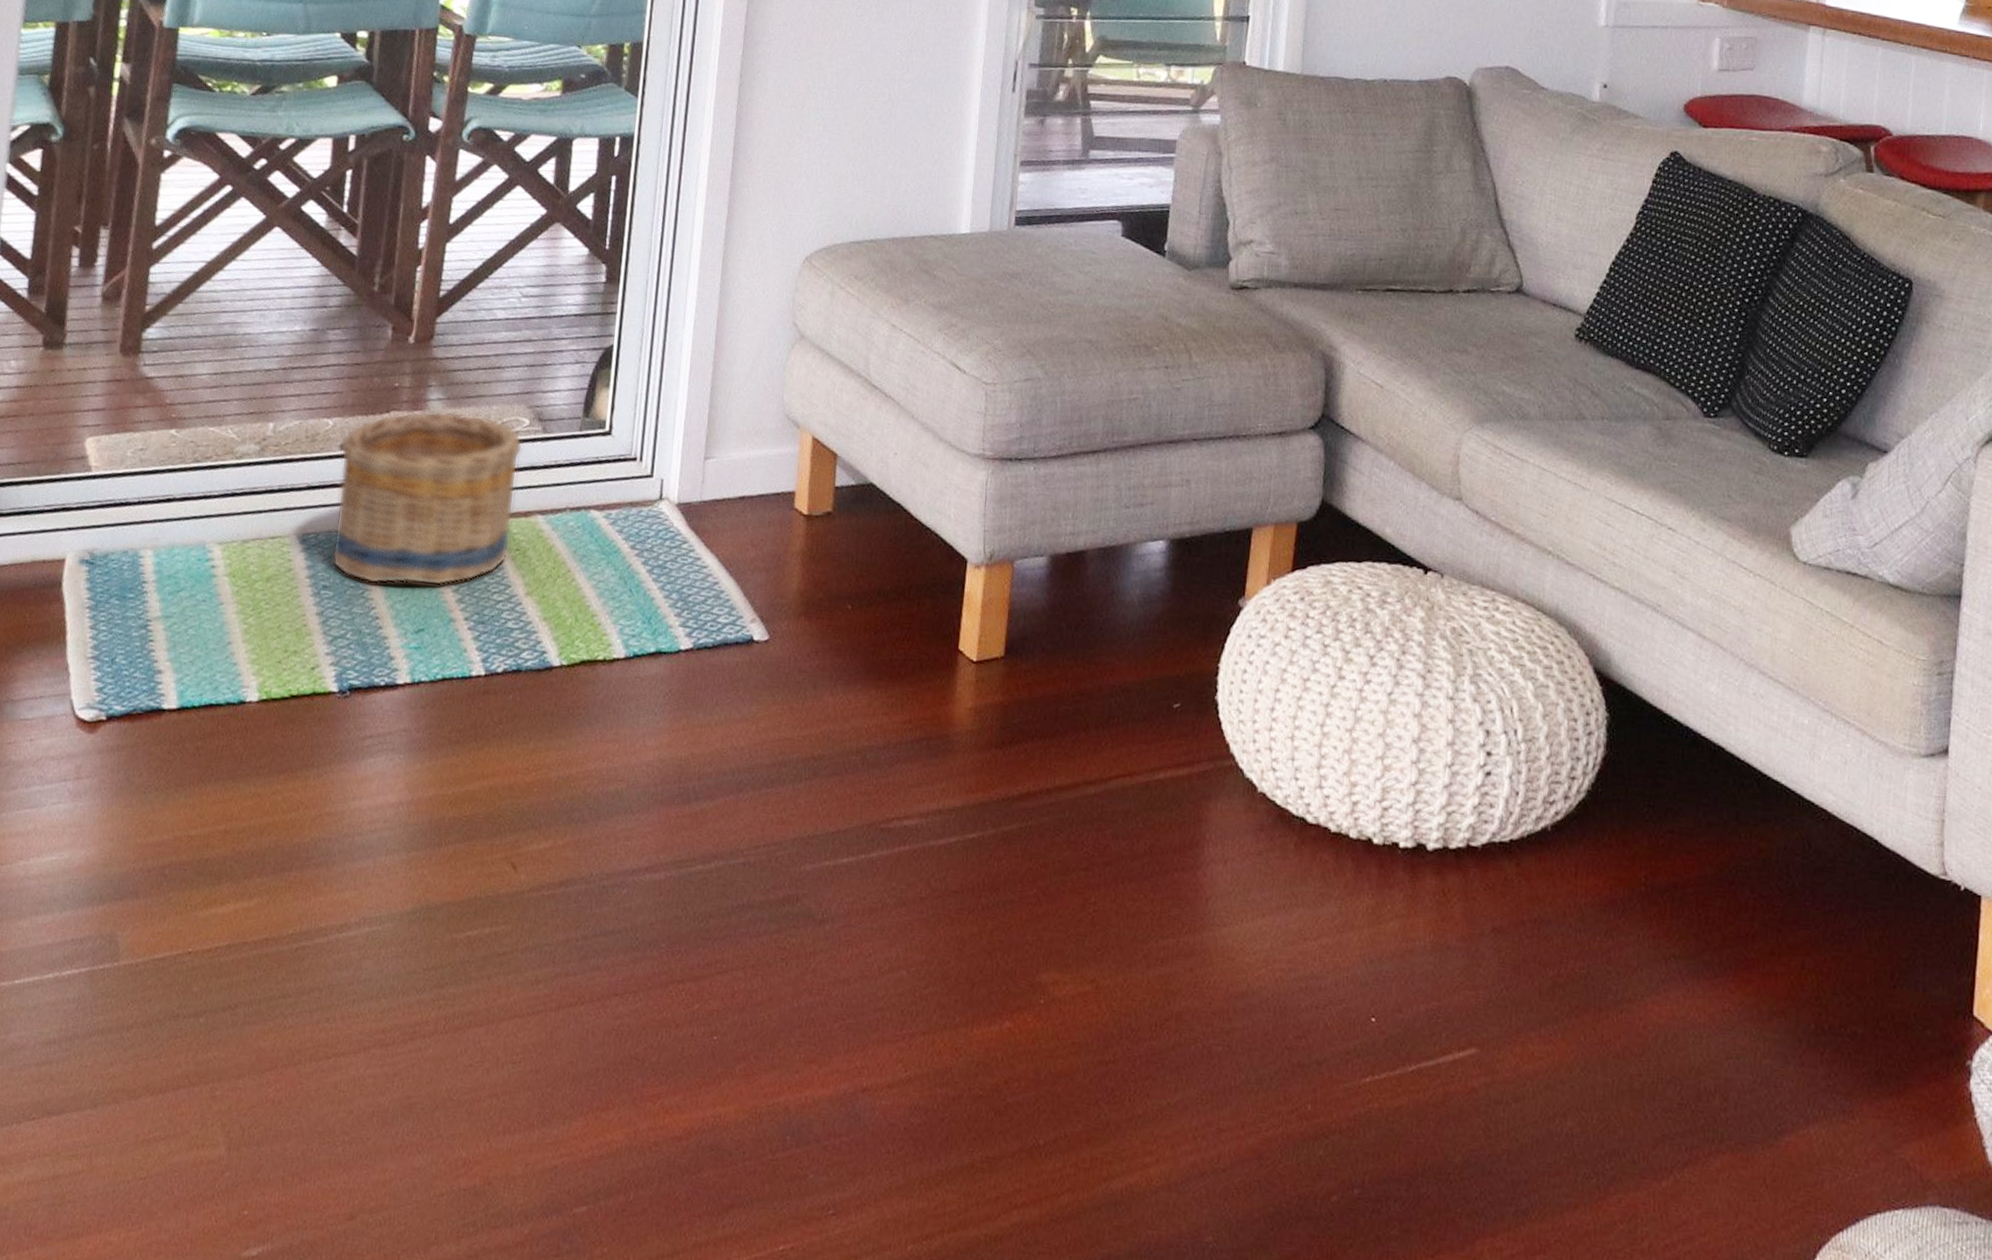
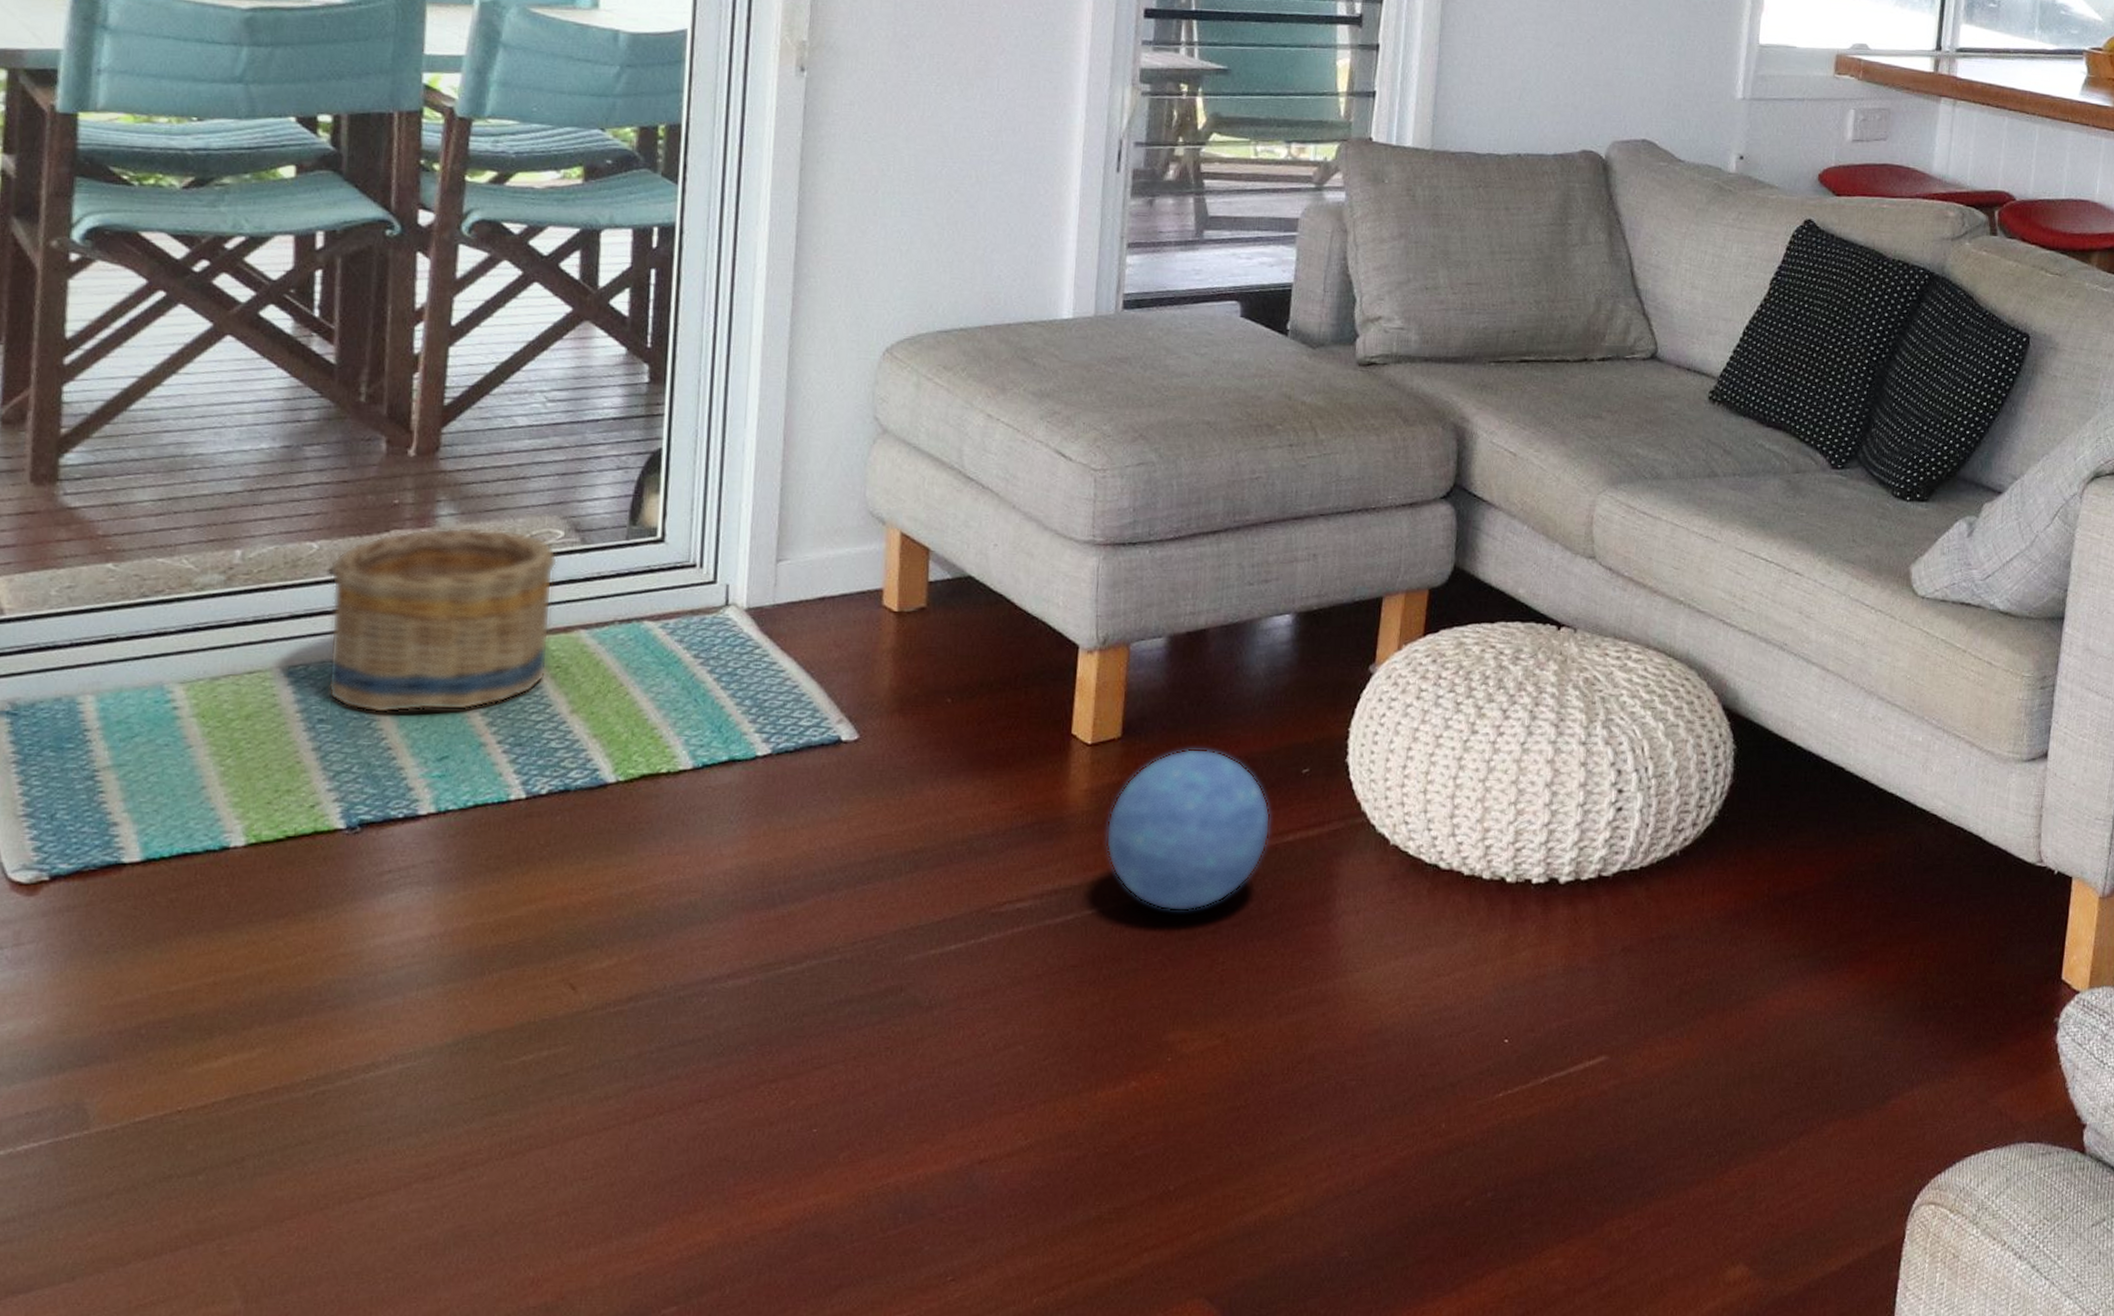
ball: none [987,673,1143,845] -> present [1105,748,1271,912]

